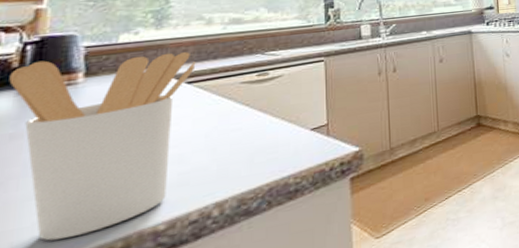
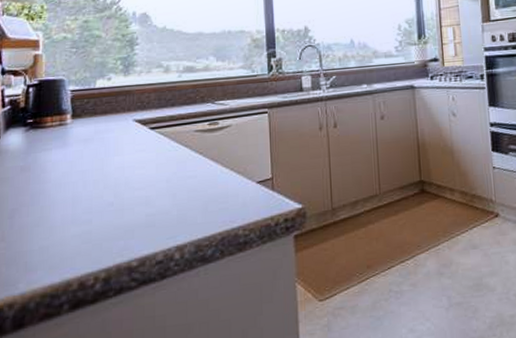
utensil holder: present [9,52,196,241] -> none [18,99,157,264]

